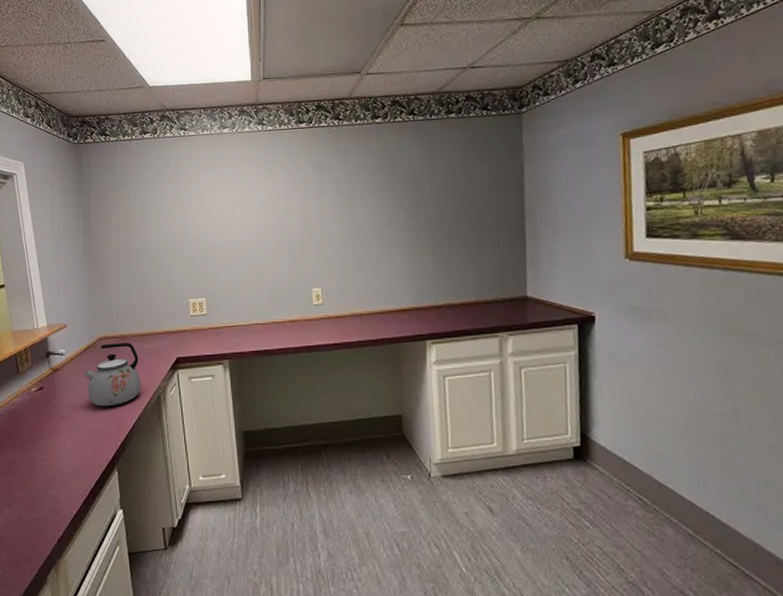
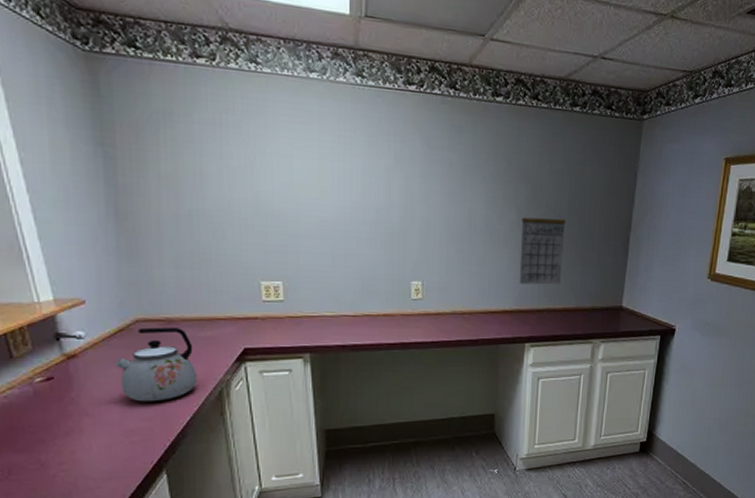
calendar: none [410,216,457,282] -> present [519,217,566,285]

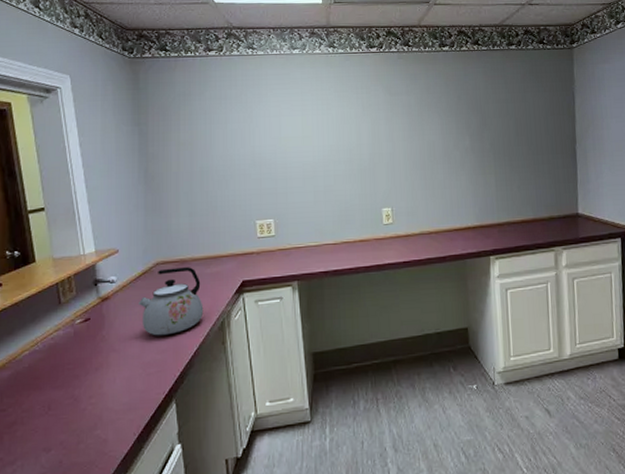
calendar: present [519,217,566,285] -> none [475,139,517,202]

